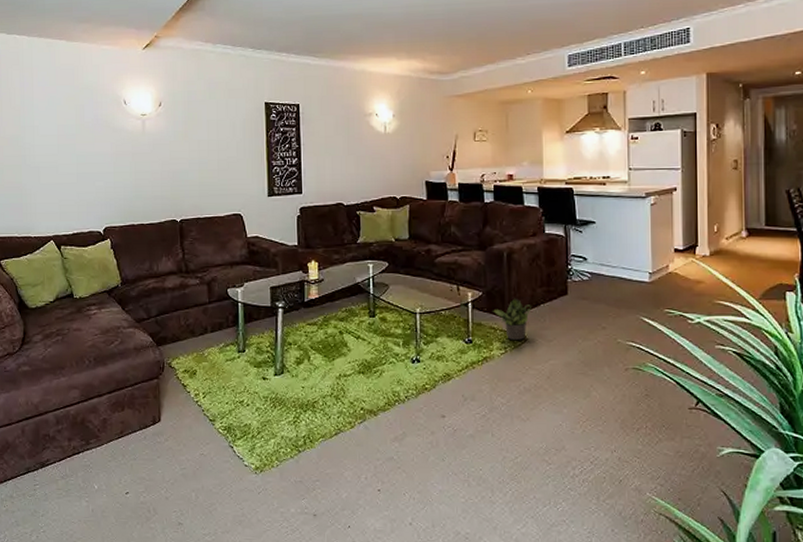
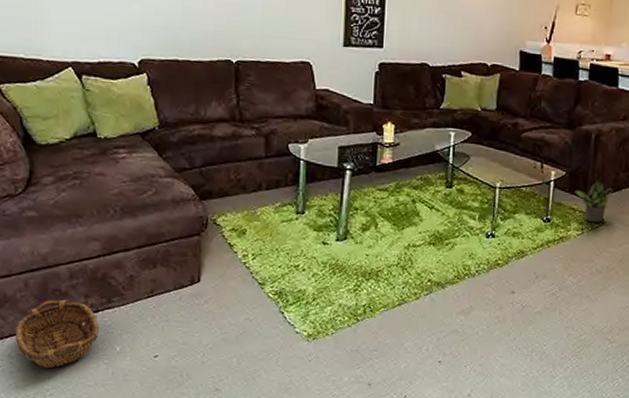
basket: none [16,443,81,507] -> present [16,299,100,369]

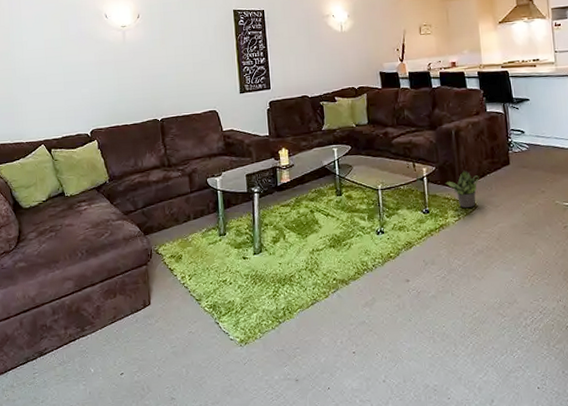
basket: present [16,299,100,369] -> none [15,332,78,394]

